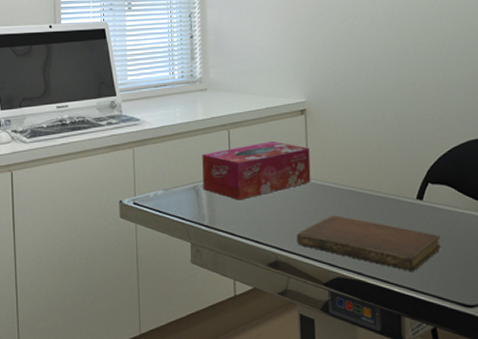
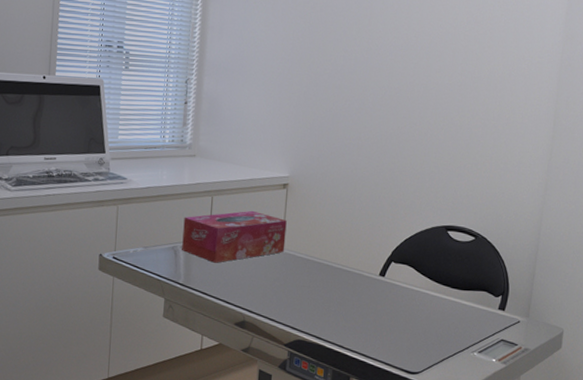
notebook: present [296,216,441,271] -> none [264,284,395,339]

